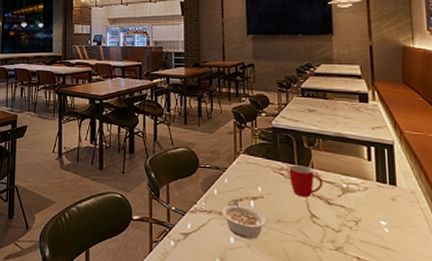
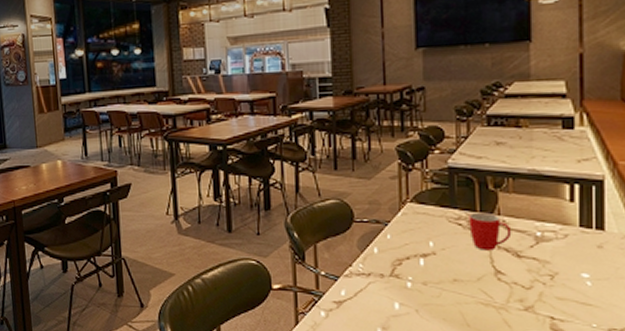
legume: present [222,198,267,239] -> none [384,256,440,303]

